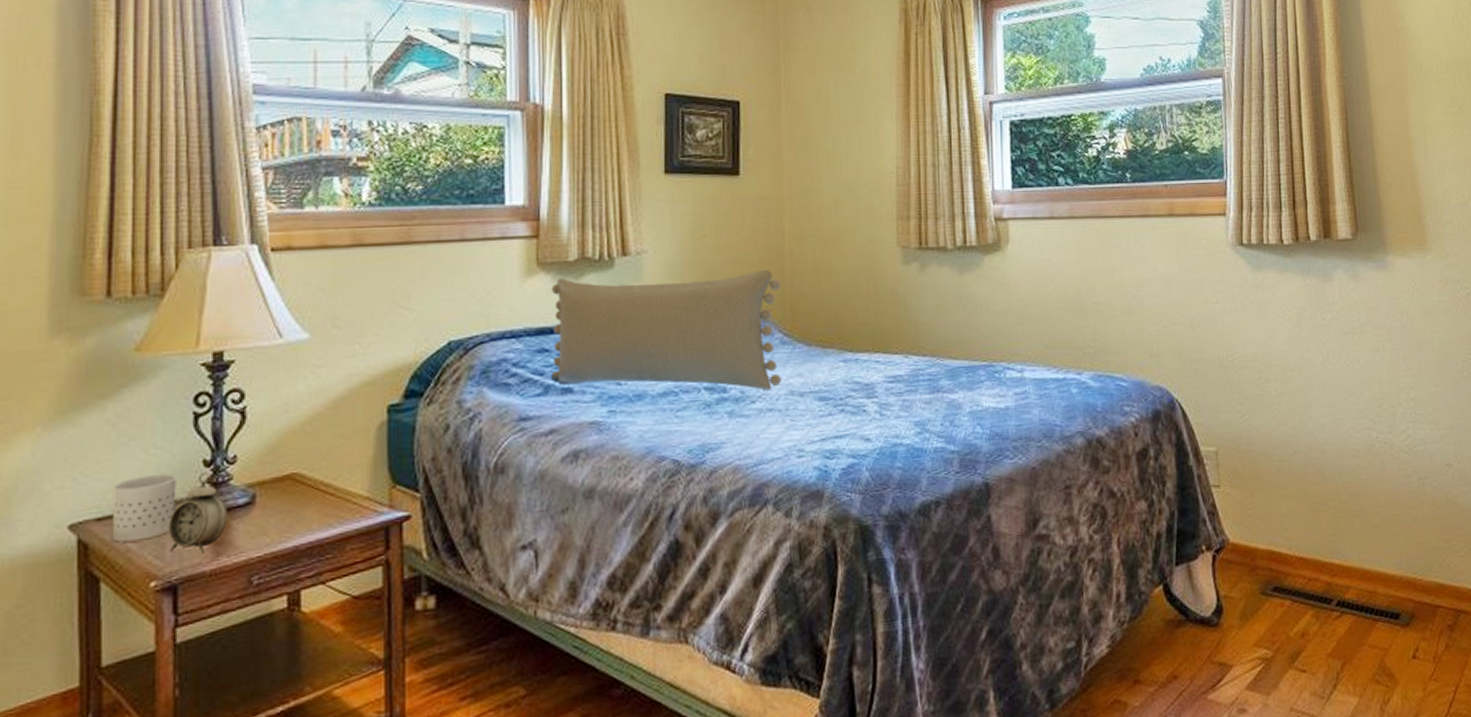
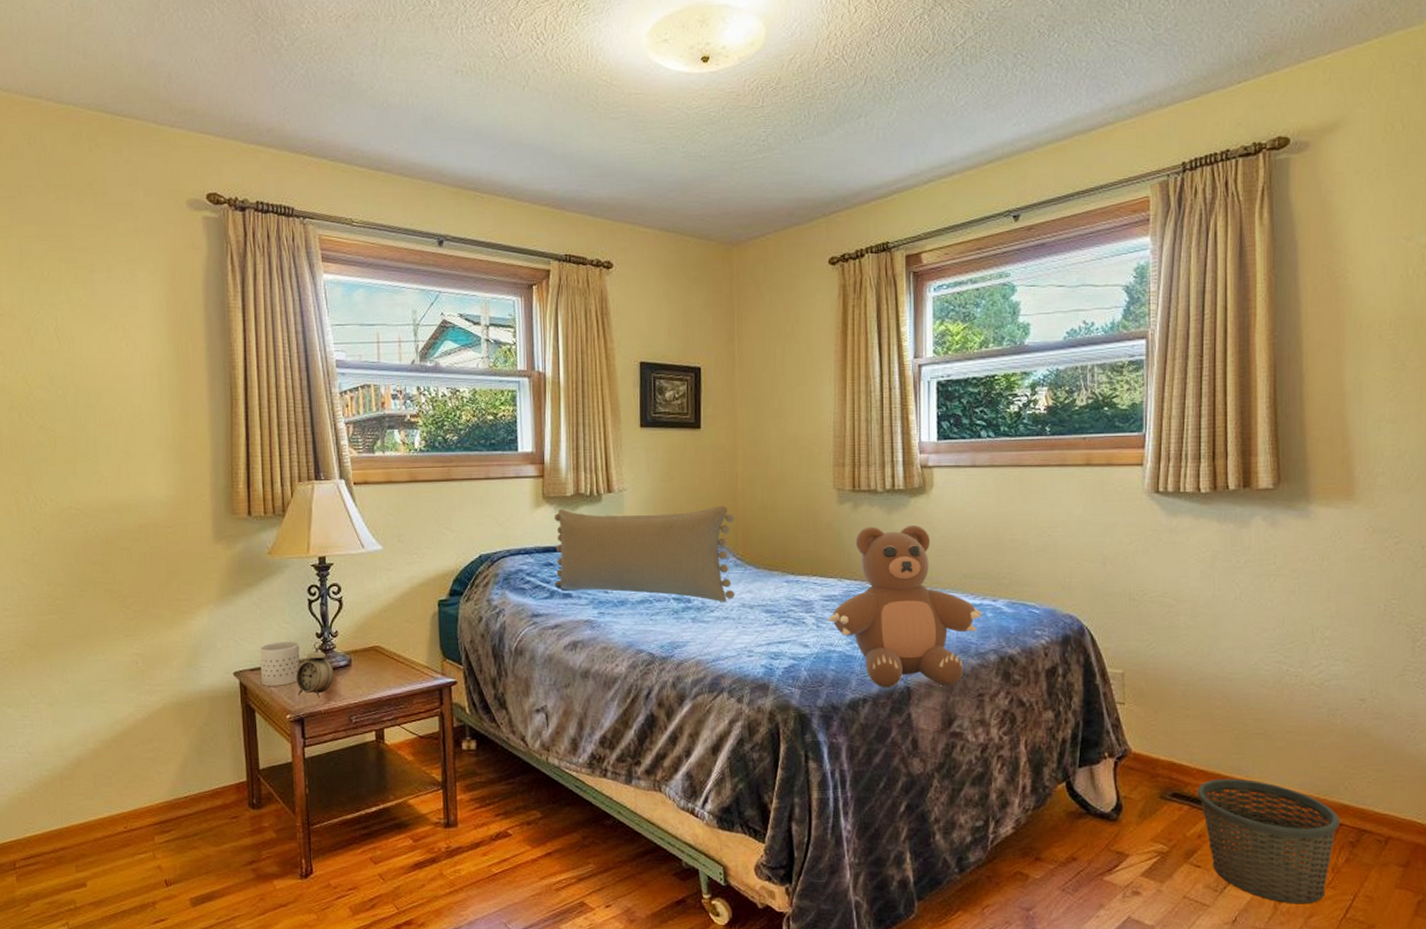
teddy bear: none [893,287,1067,487] -> present [828,524,983,688]
basket: none [1297,563,1437,704] -> present [1196,778,1340,904]

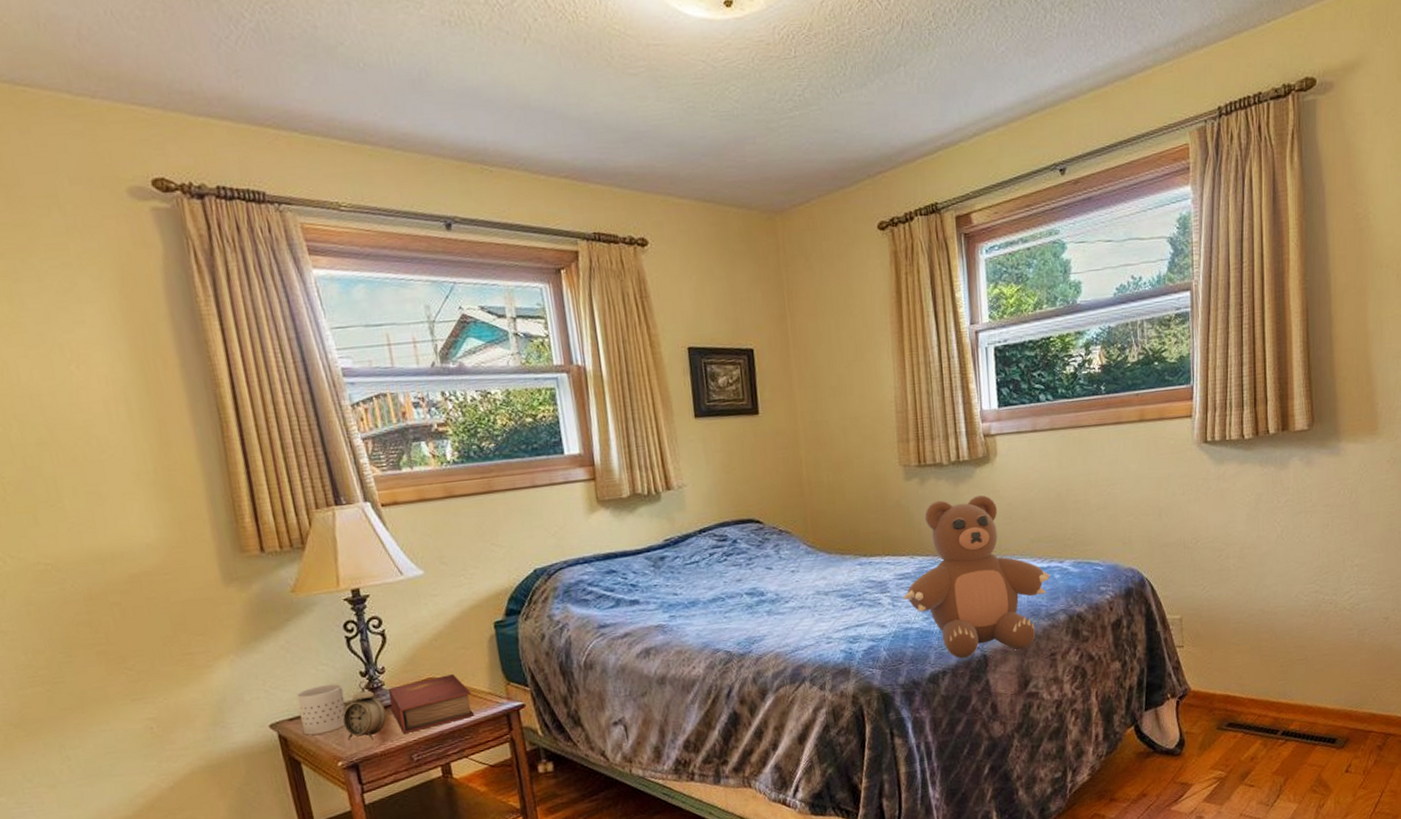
book: none [338,645,411,696] -> present [388,674,474,735]
pillow: present [554,505,735,603] -> none [611,492,809,599]
basket: present [1196,778,1340,904] -> none [1248,702,1369,807]

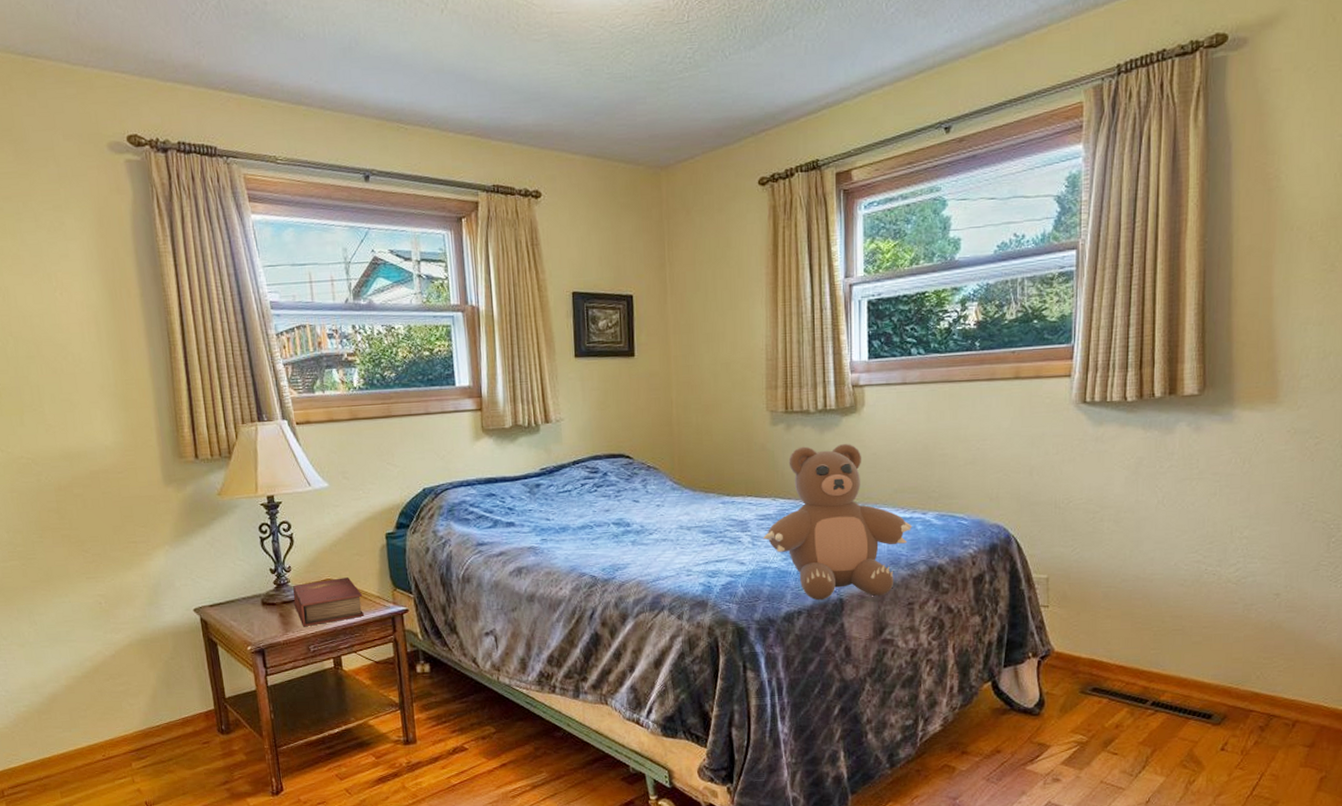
mug: present [296,683,346,735] -> none [216,577,257,621]
alarm clock: present [342,680,387,741] -> none [253,576,290,630]

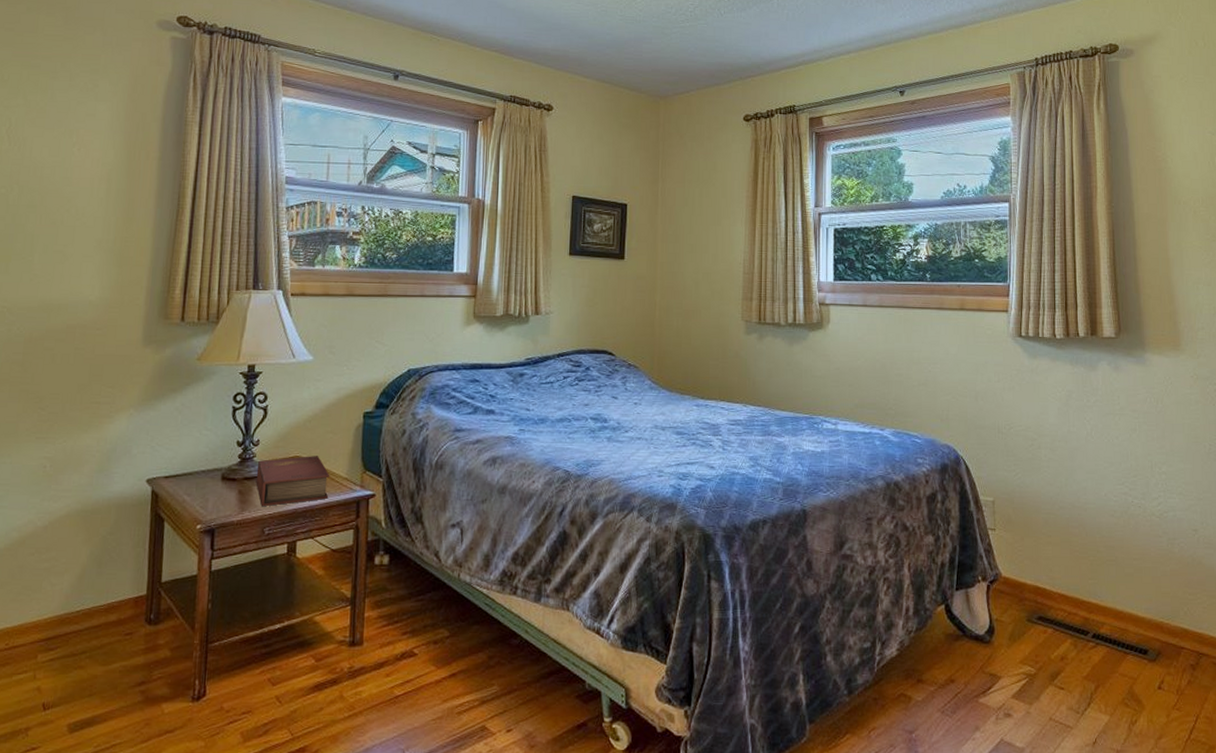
teddy bear: present [763,443,913,601] -> none [733,356,872,510]

